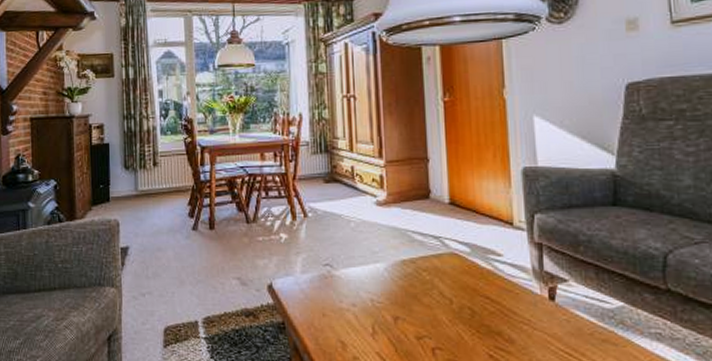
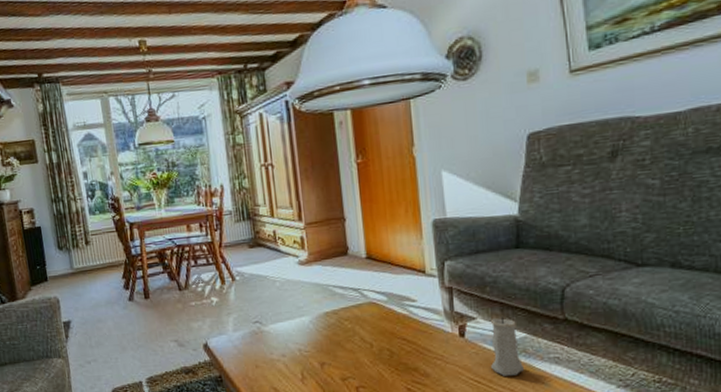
candle: none [584,281,622,350] -> present [491,317,525,376]

